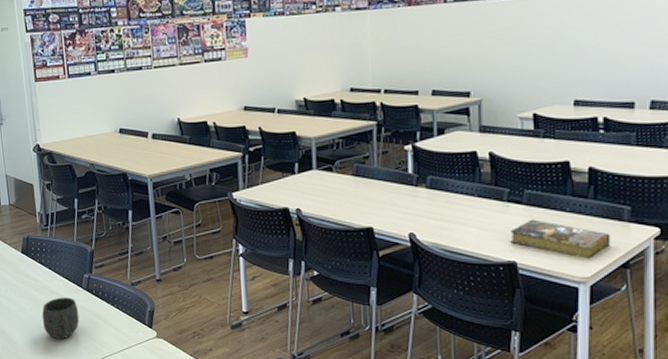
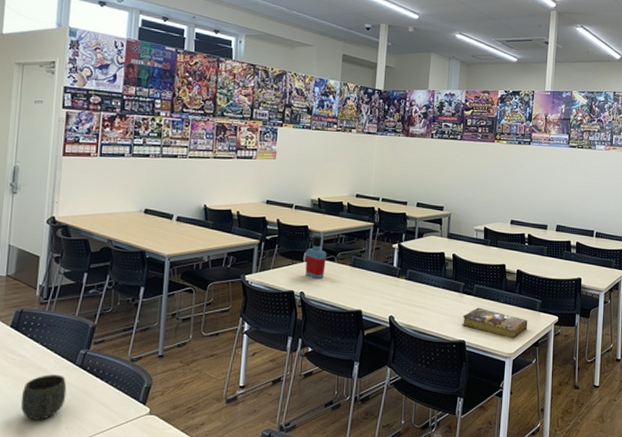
bottle: none [296,142,323,194] -> present [305,235,326,280]

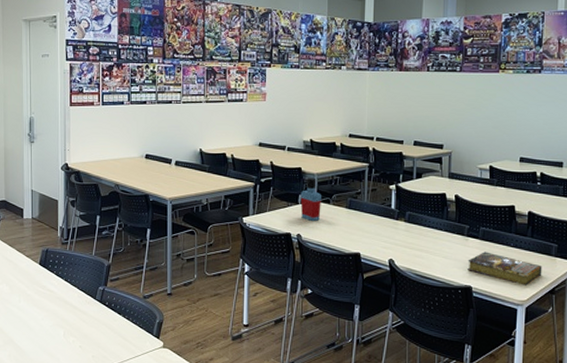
mug: present [21,374,67,420] -> none [53,308,90,349]

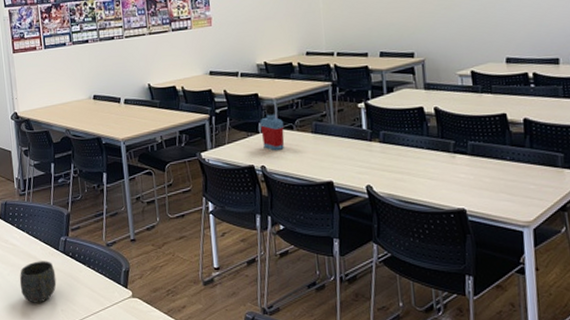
mug: none [53,308,90,349] -> present [19,261,57,303]
book: present [467,252,542,286] -> none [457,168,549,204]

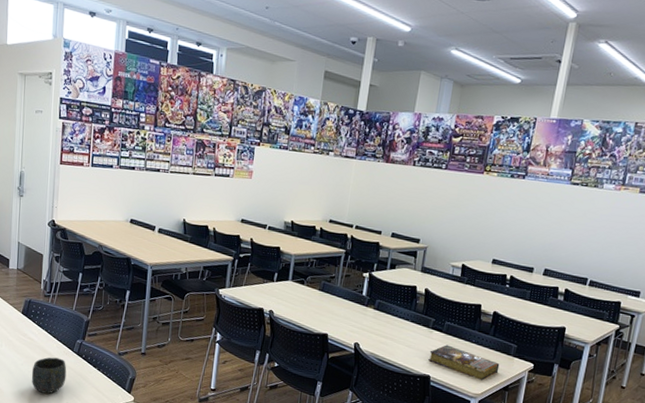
bottle: present [260,103,285,151] -> none [275,257,297,300]
book: none [457,168,549,204] -> present [428,345,500,381]

